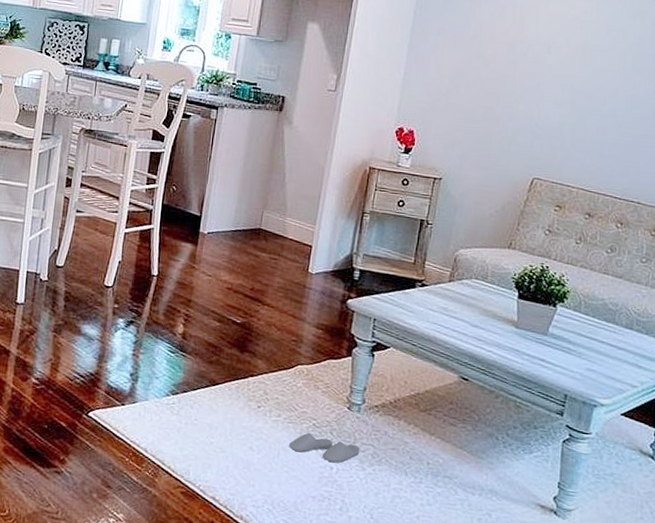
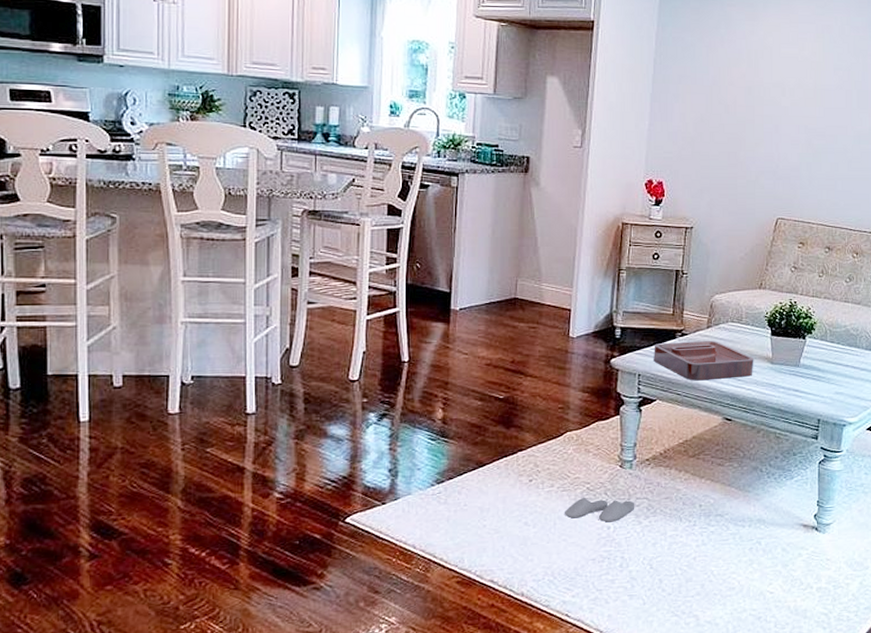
decorative tray: none [391,290,498,338] -> present [654,340,754,381]

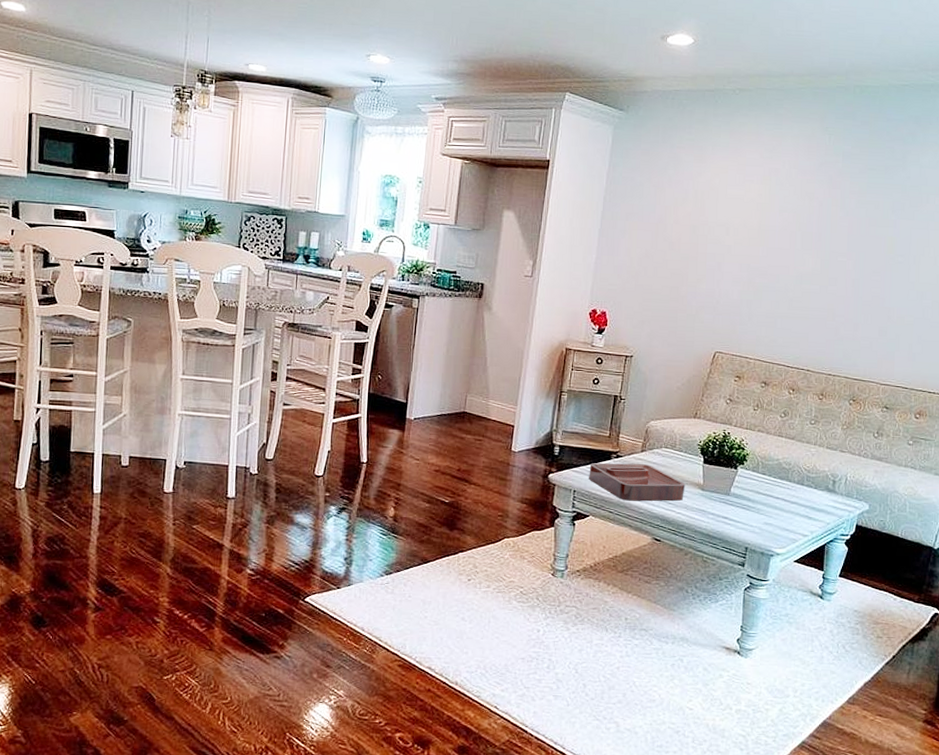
slippers: present [565,497,635,523] -> none [499,600,565,626]

